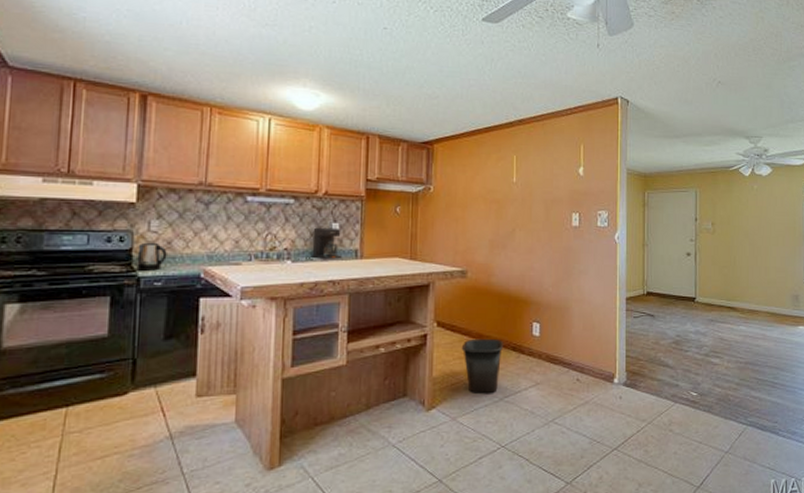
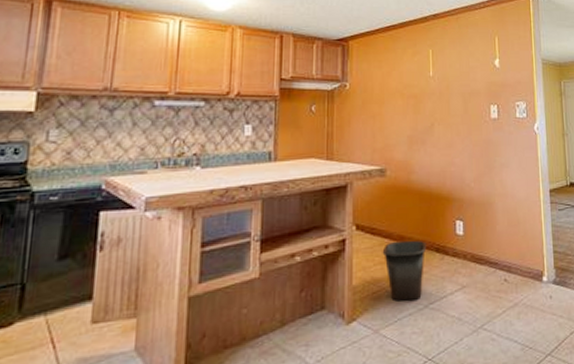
kettle: present [136,242,167,271] -> none [31,153,66,185]
coffee maker: present [312,227,342,261] -> none [223,130,254,165]

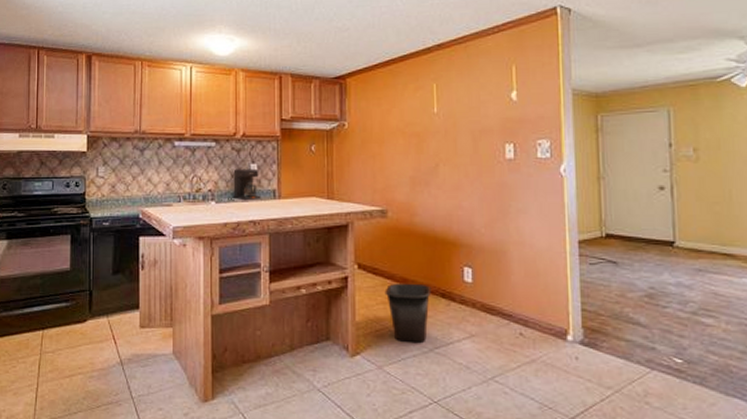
coffee maker: none [223,130,254,165] -> present [233,168,261,201]

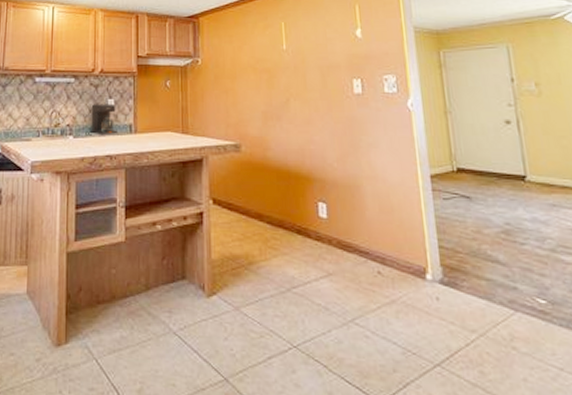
waste bin: present [384,283,432,343] -> none [240,218,287,282]

